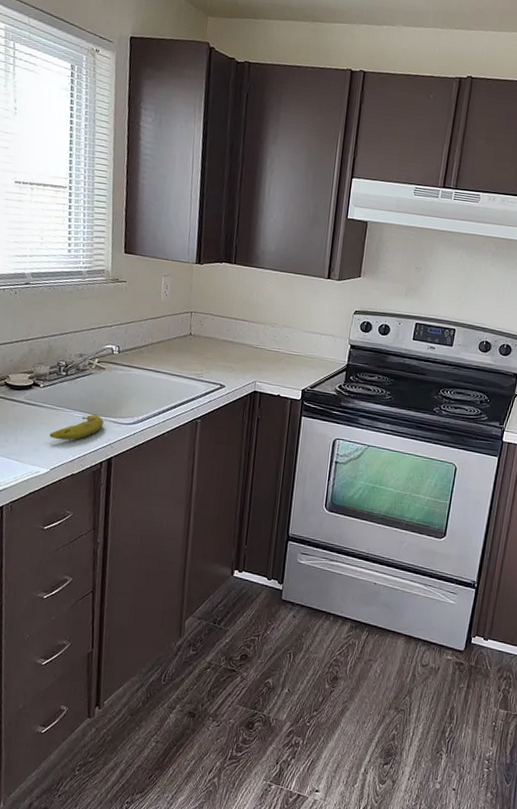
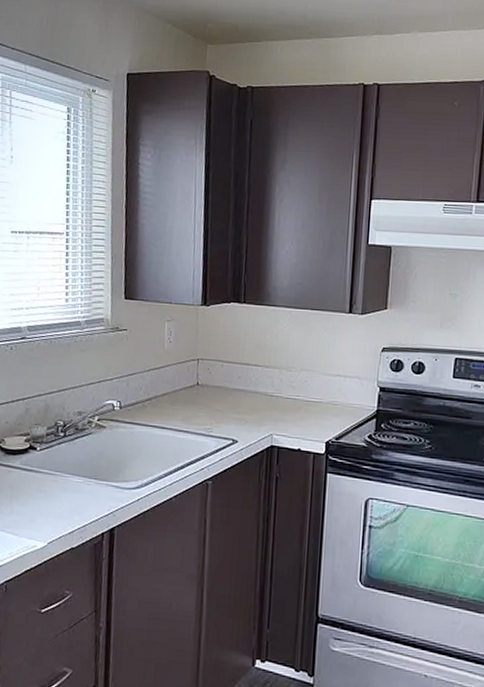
fruit: present [49,414,104,441] -> none [47,478,106,510]

